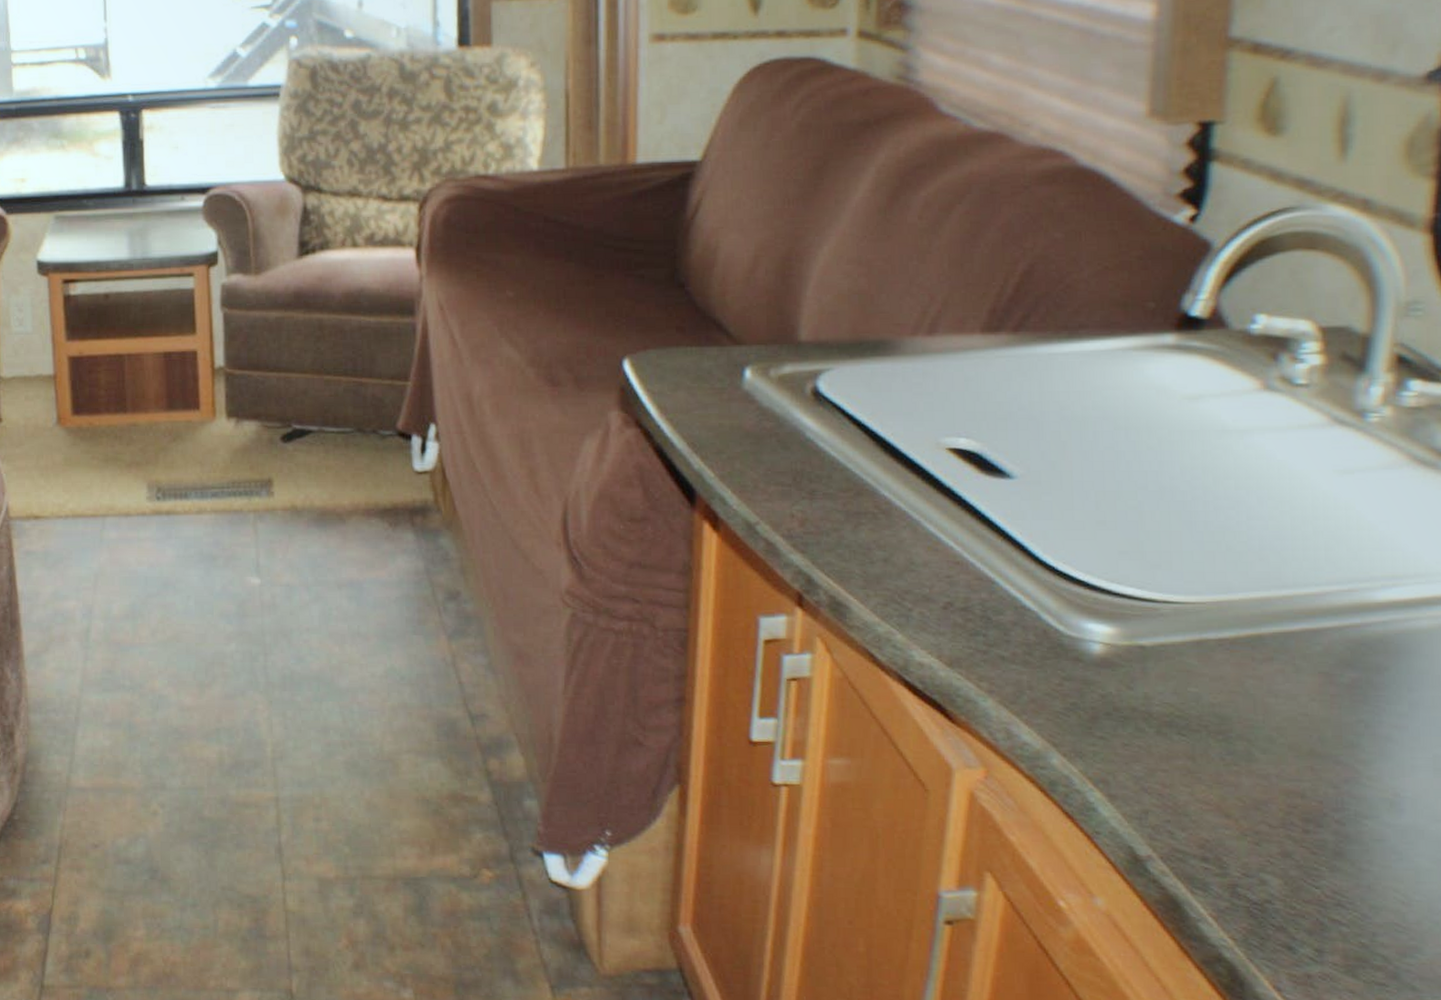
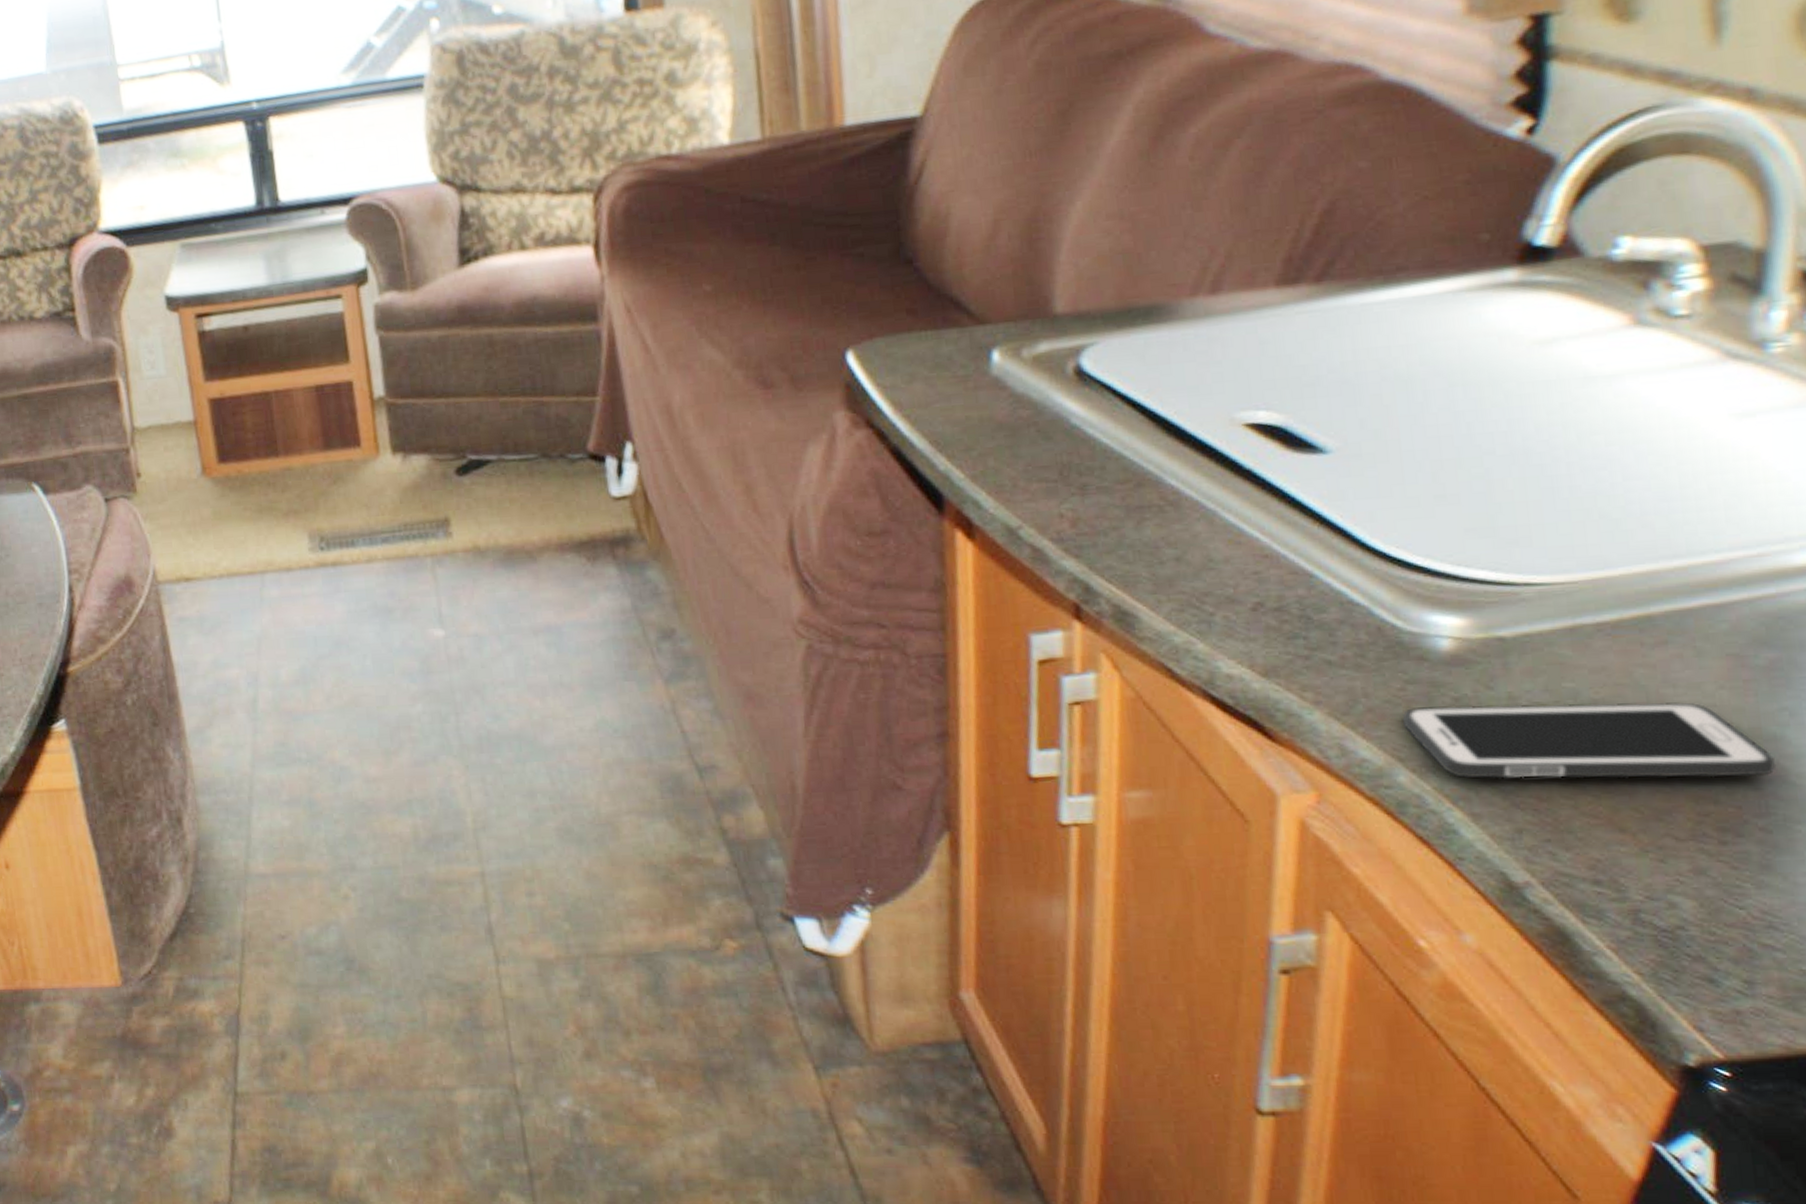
cell phone: none [1059,701,1352,777] -> present [1403,702,1777,779]

